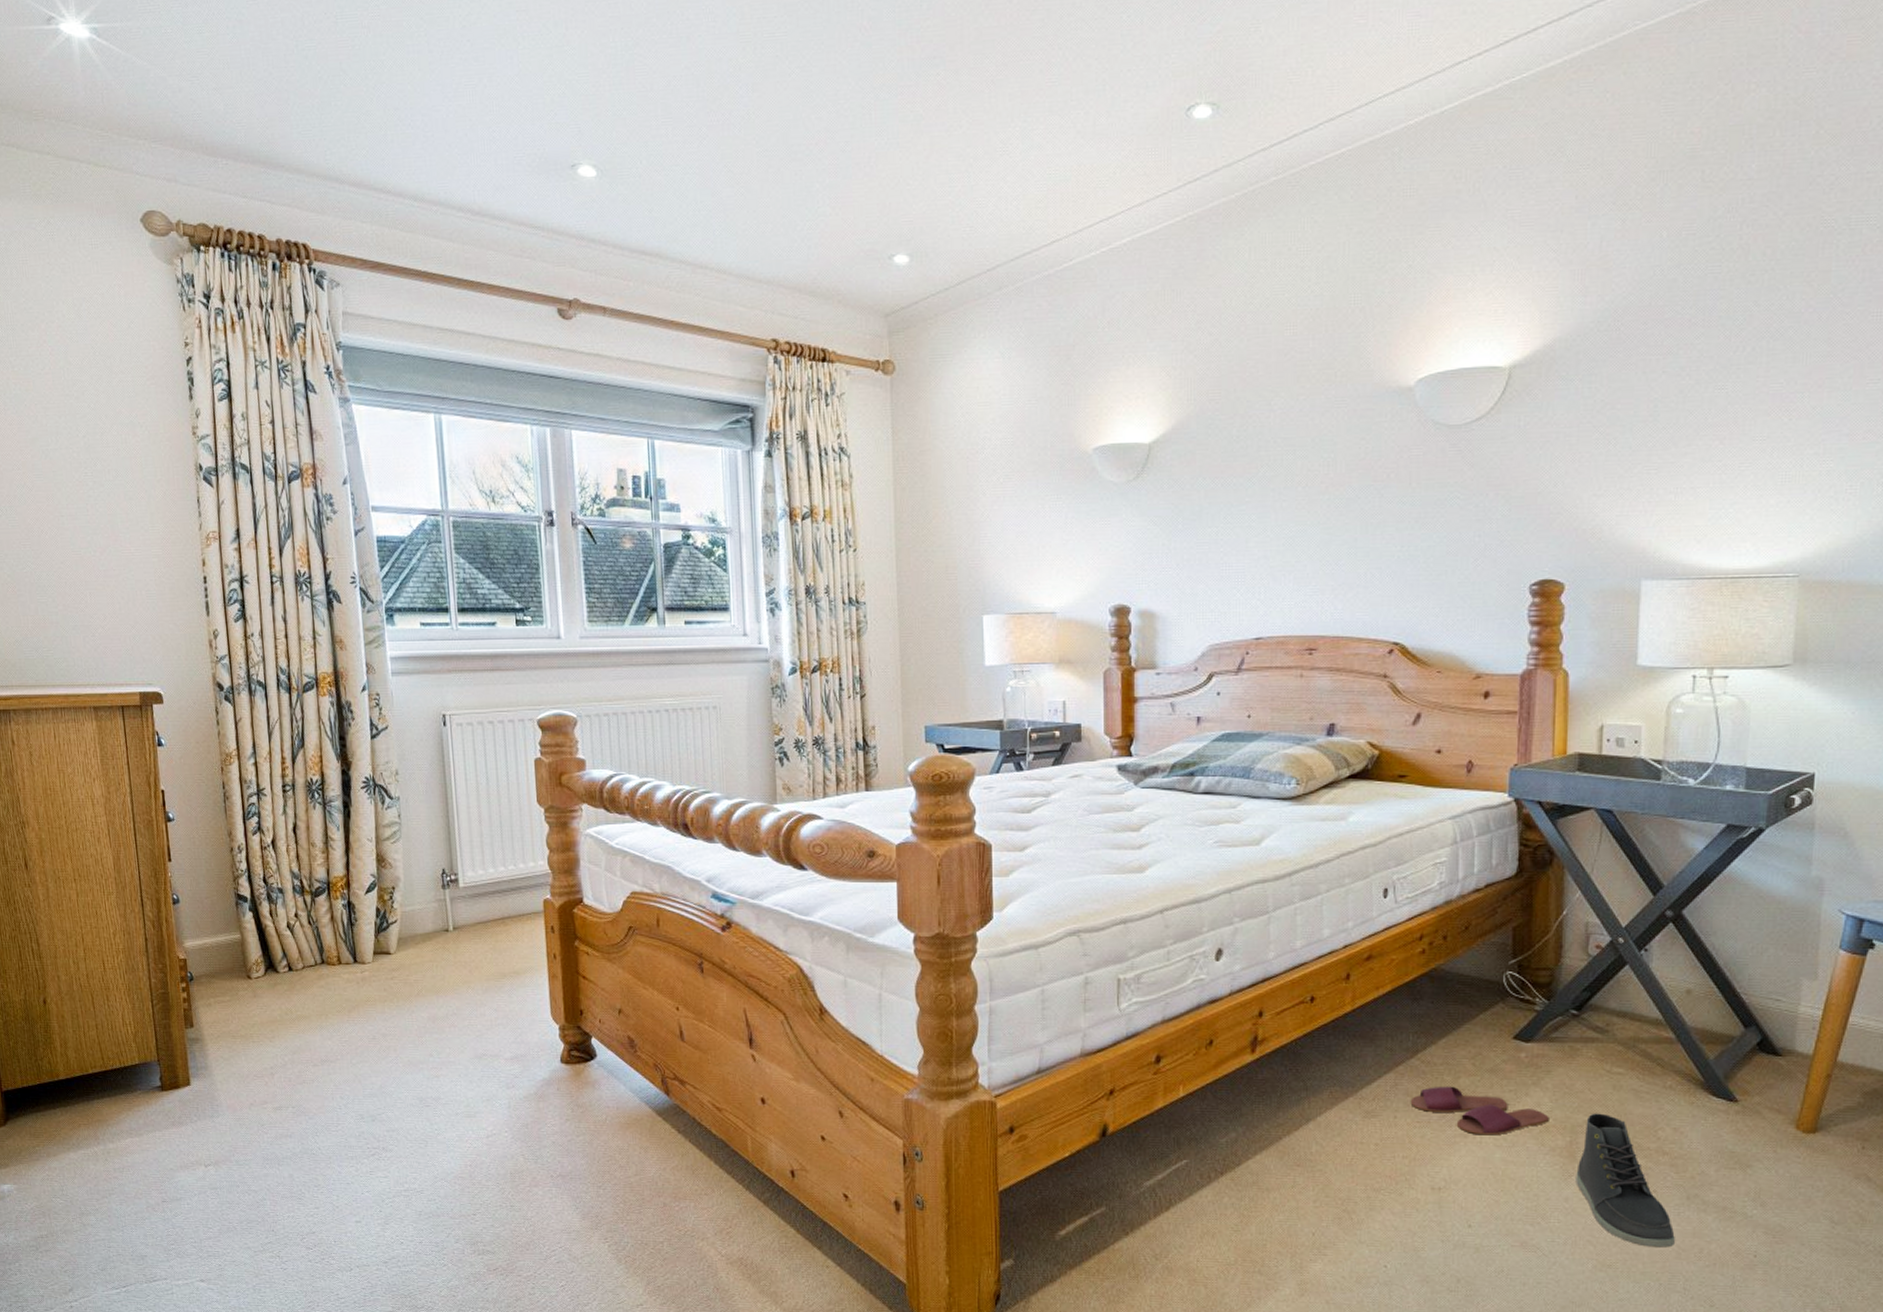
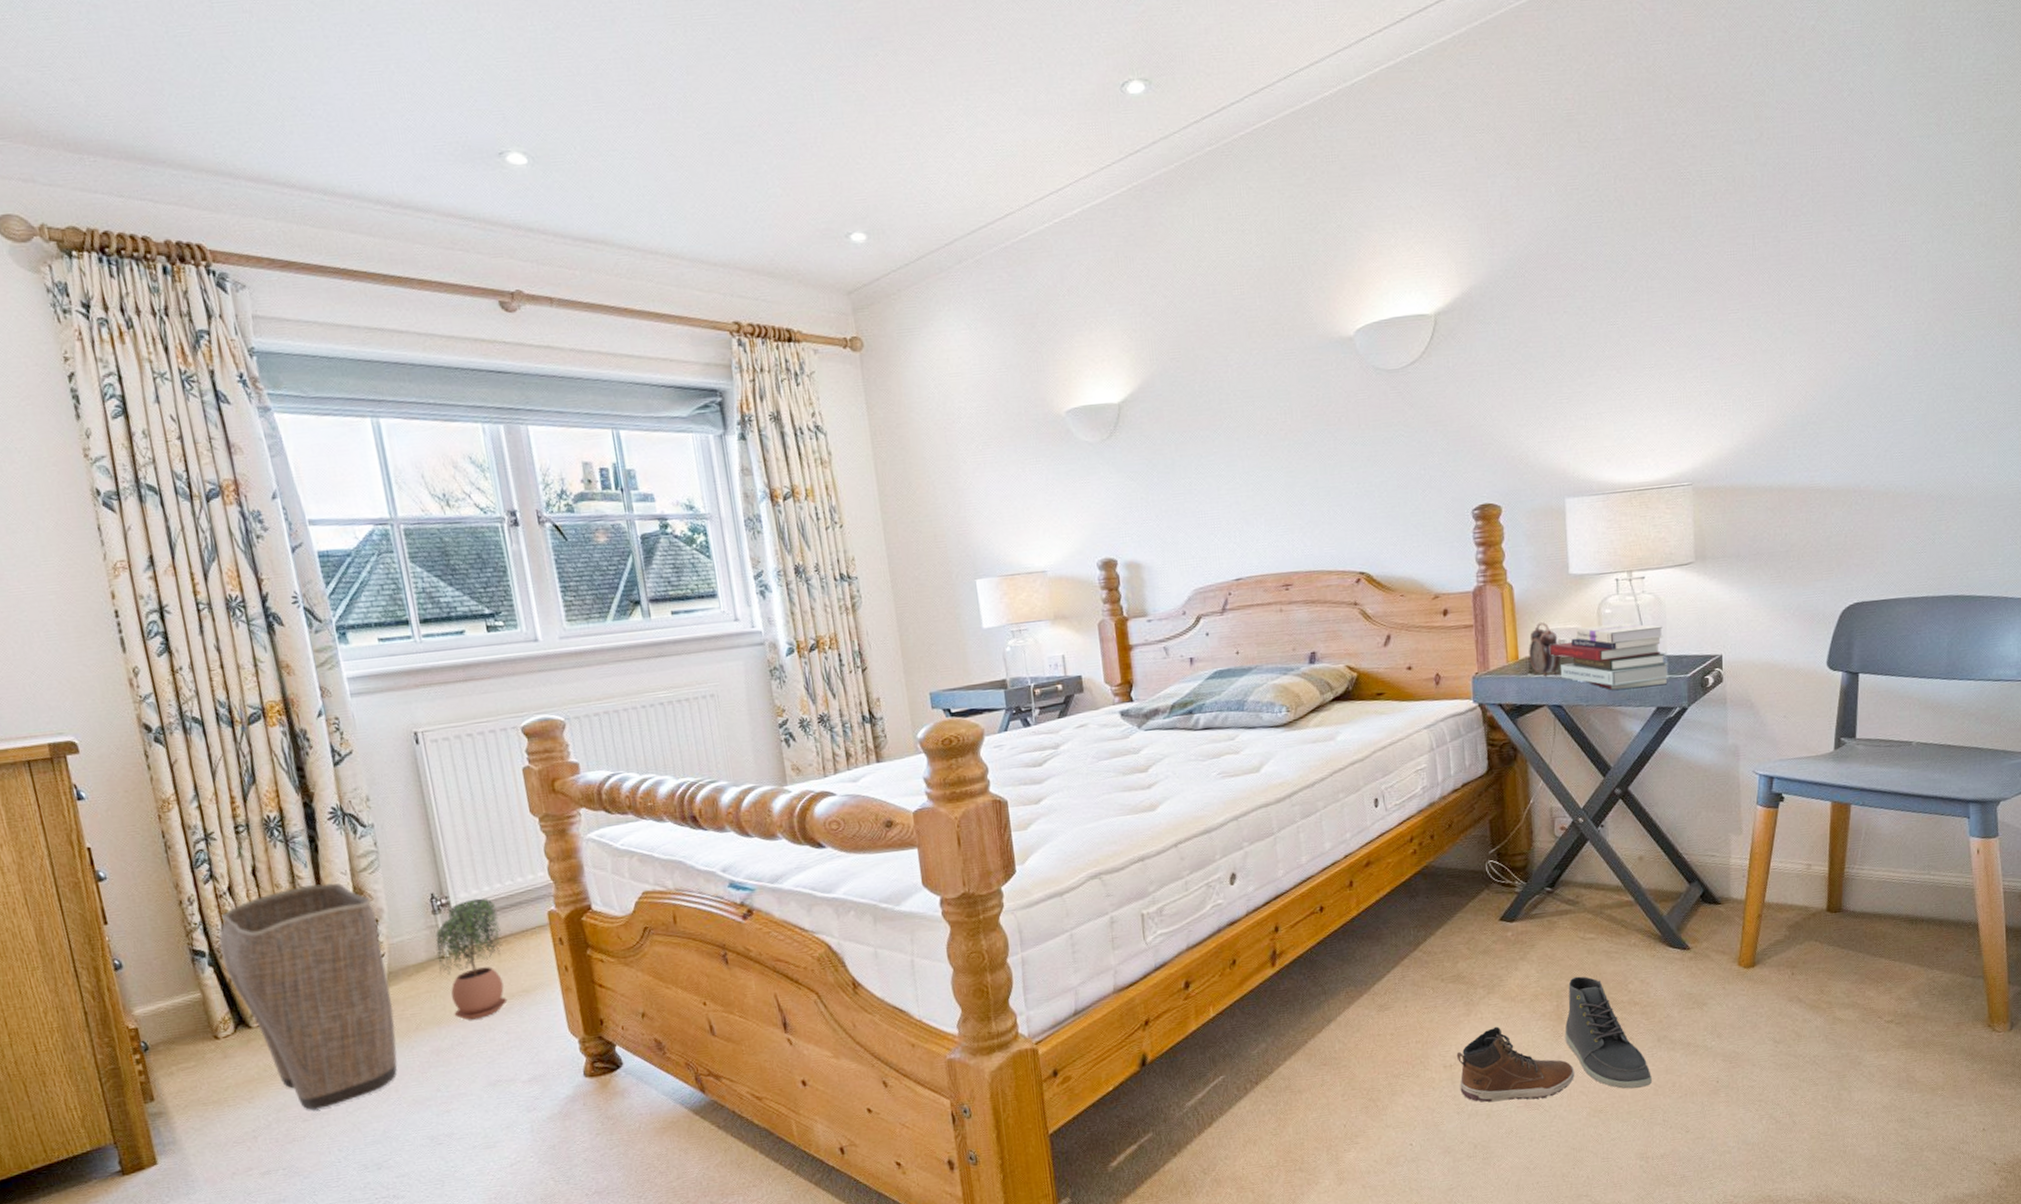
laundry basket: none [259,846,400,1056] -> present [219,883,398,1110]
potted plant: none [442,879,502,993] -> present [436,898,508,1020]
slippers: present [1410,1086,1549,1136] -> none [1417,970,1537,1012]
boot: none [1447,1154,1583,1241] -> present [1456,1026,1575,1102]
alarm clock: none [1579,716,1616,777] -> present [1529,622,1561,677]
books: none [1605,726,1747,799] -> present [1550,623,1669,690]

